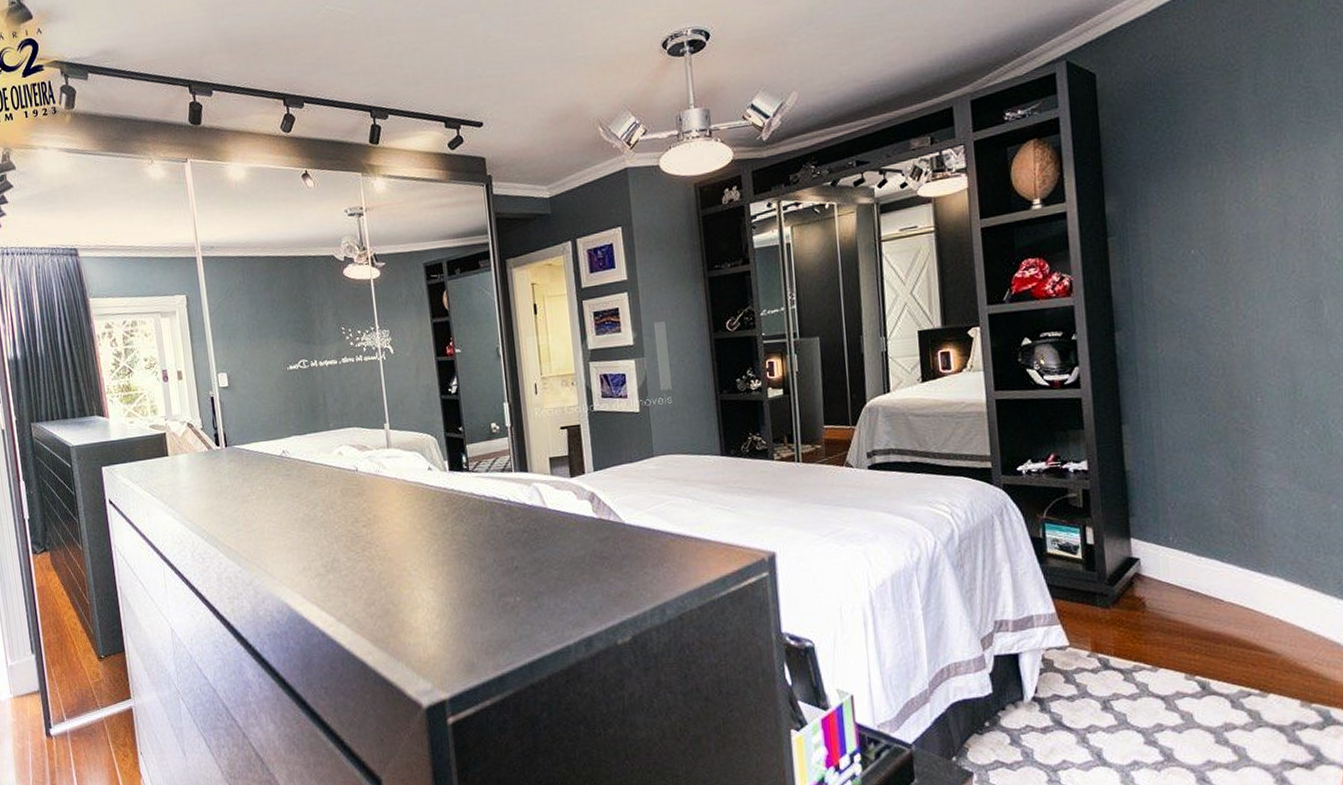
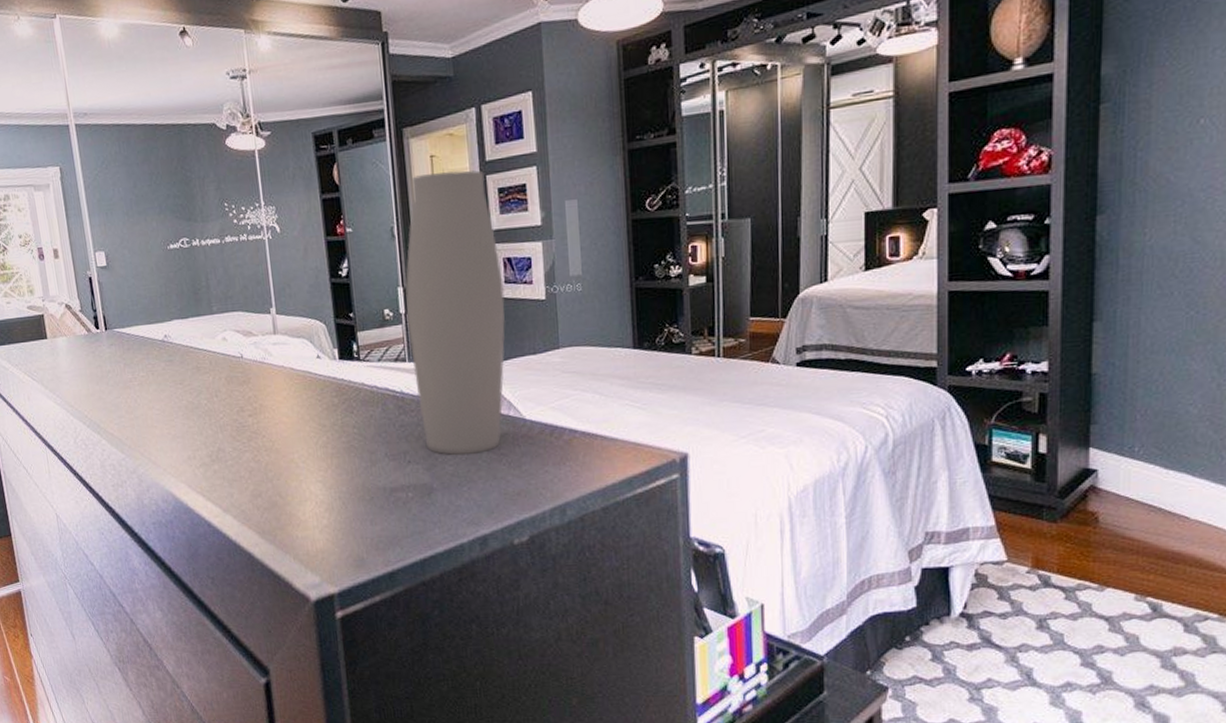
vase: none [510,296,604,560] -> present [405,170,505,456]

